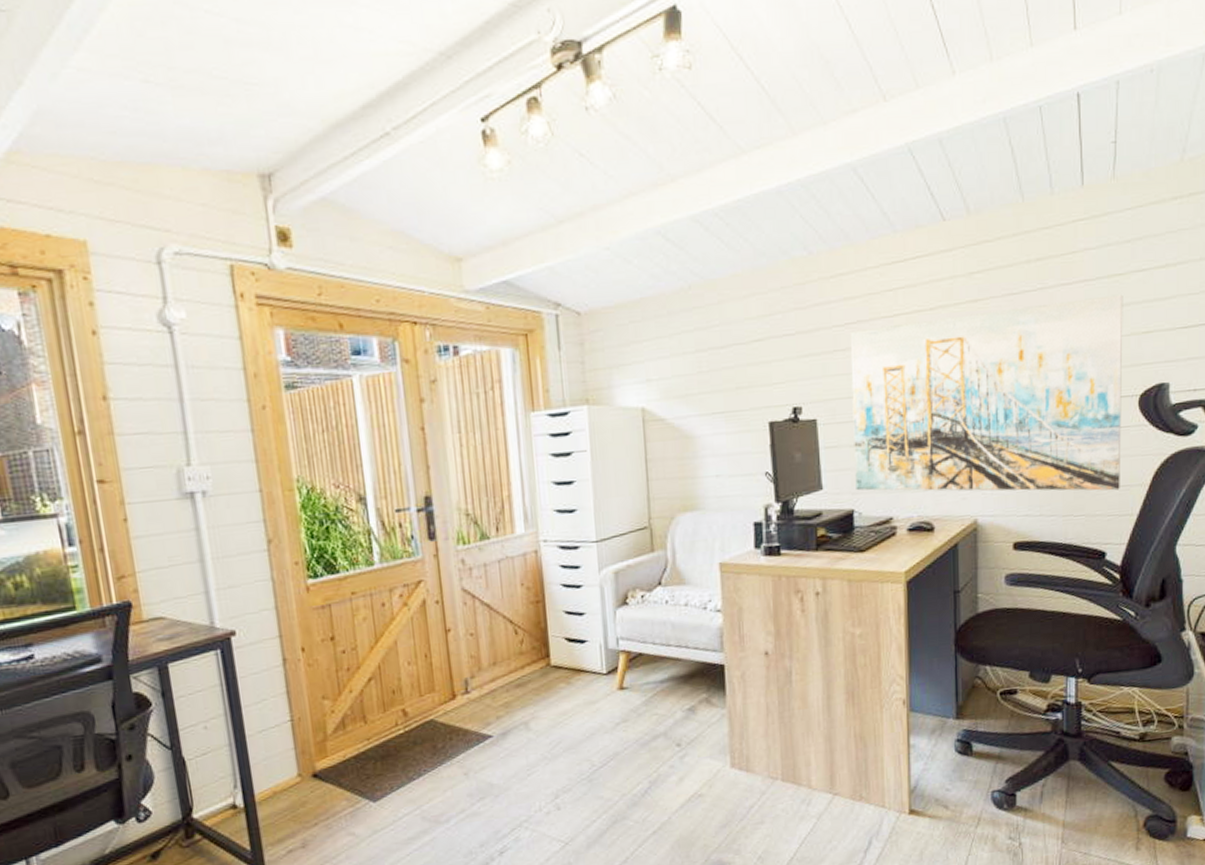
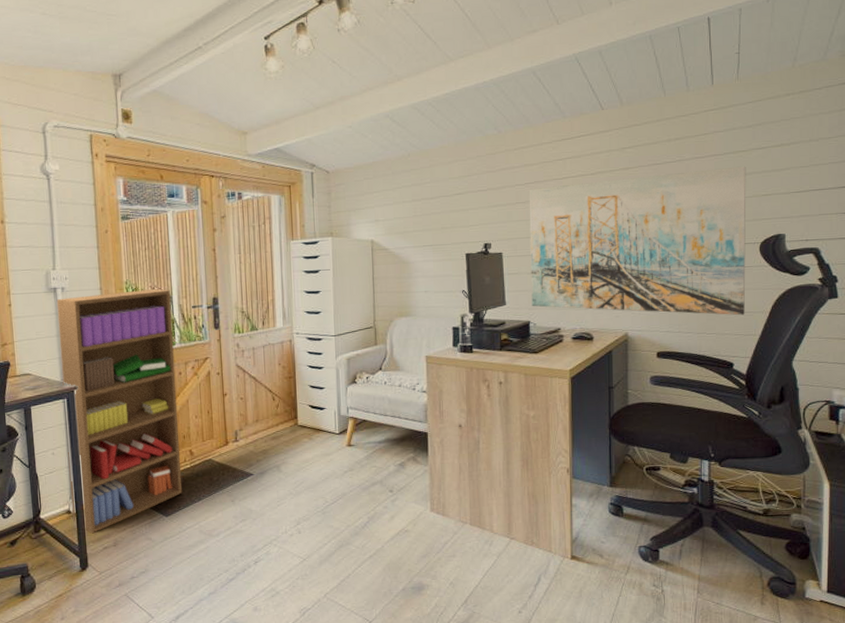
bookshelf: none [195,487,396,834] -> present [56,289,183,534]

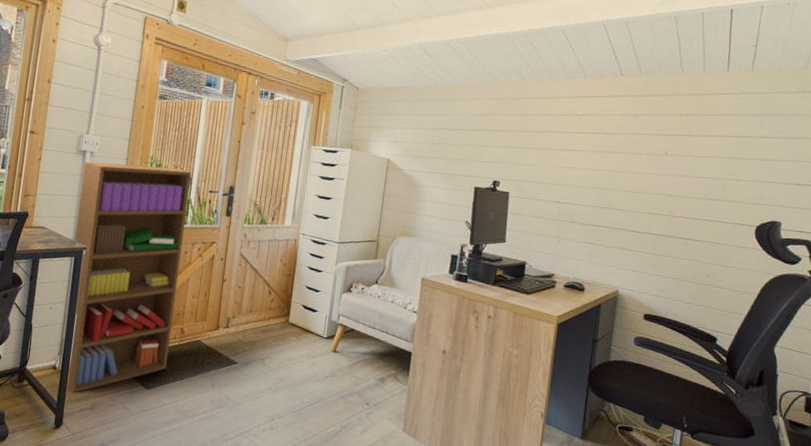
wall art: present [529,166,746,316] -> none [530,137,751,293]

